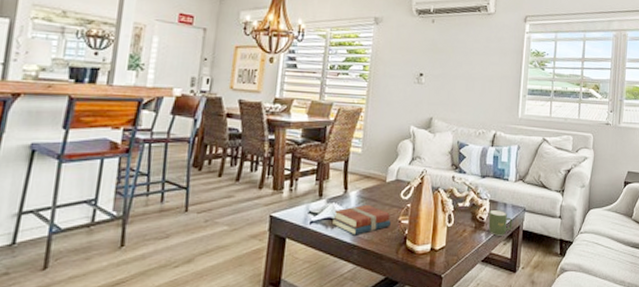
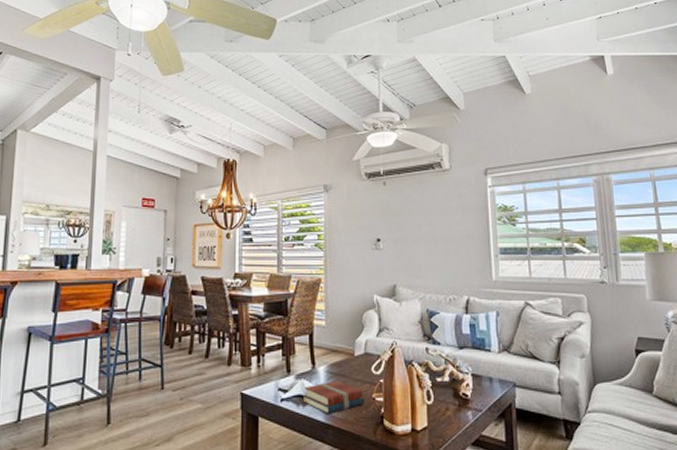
mug: present [488,210,513,236] -> none [473,386,503,415]

